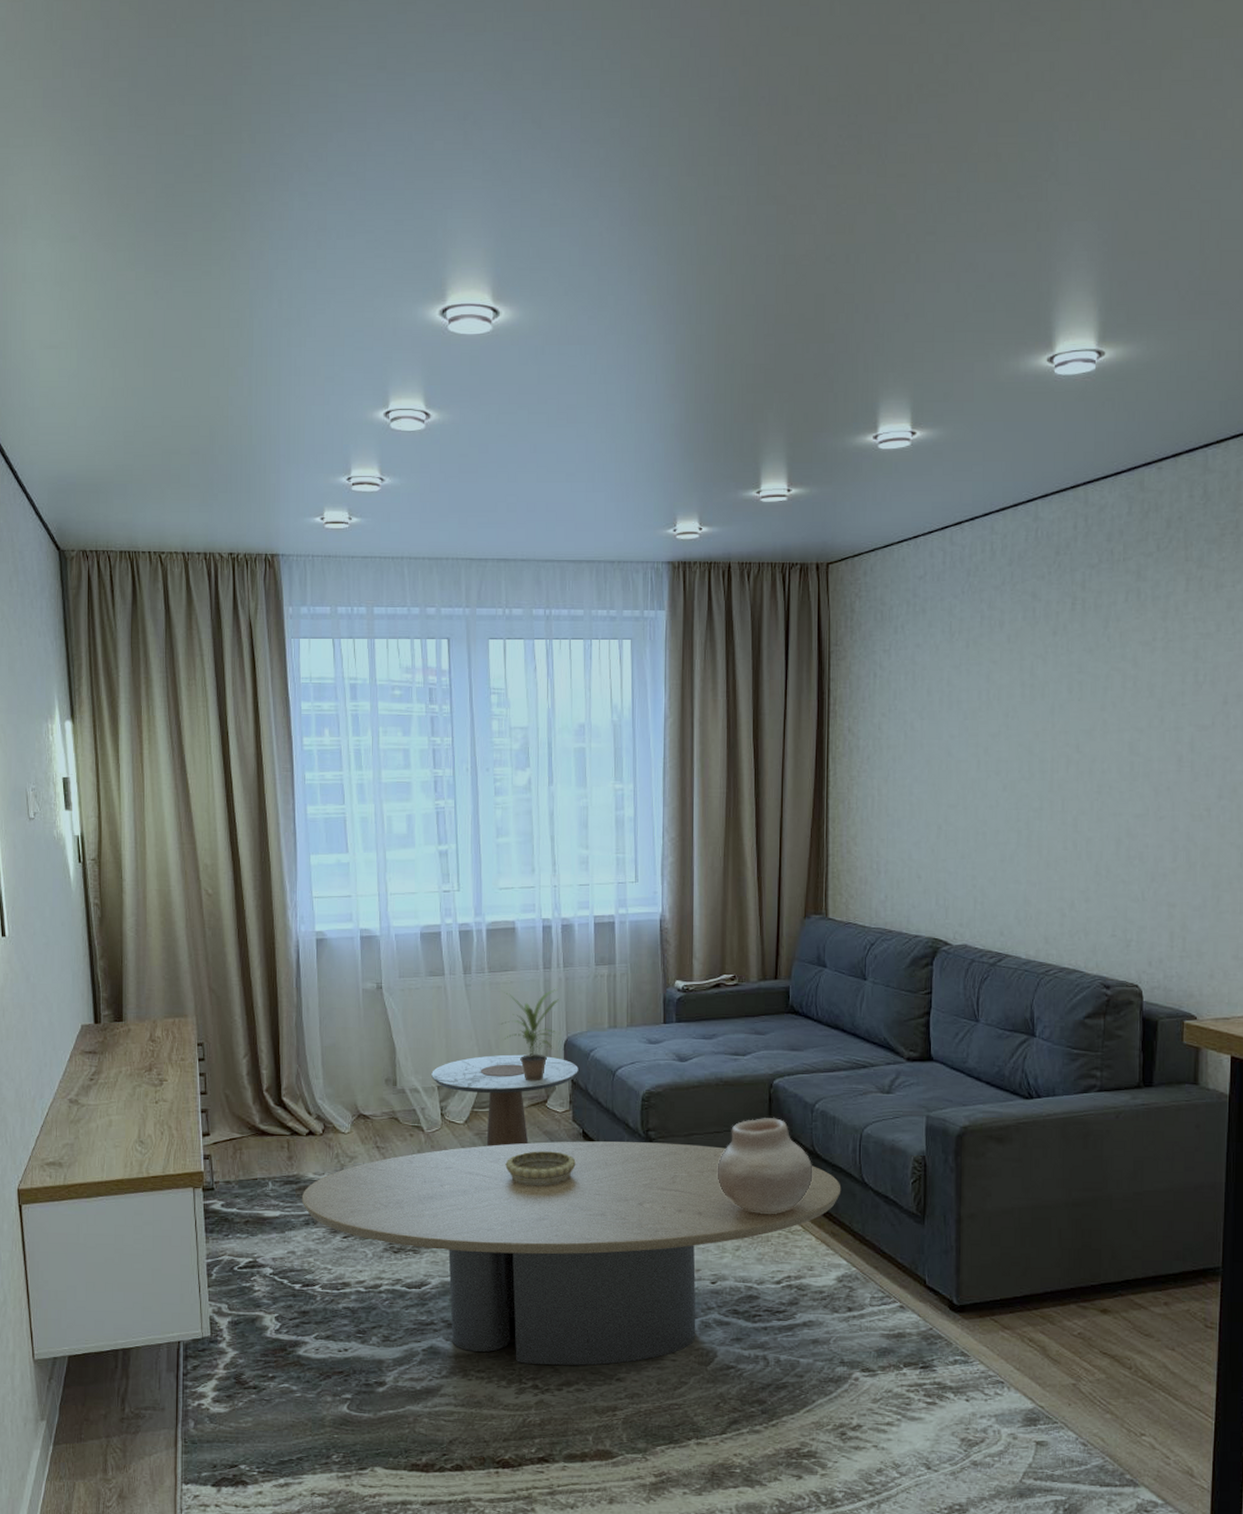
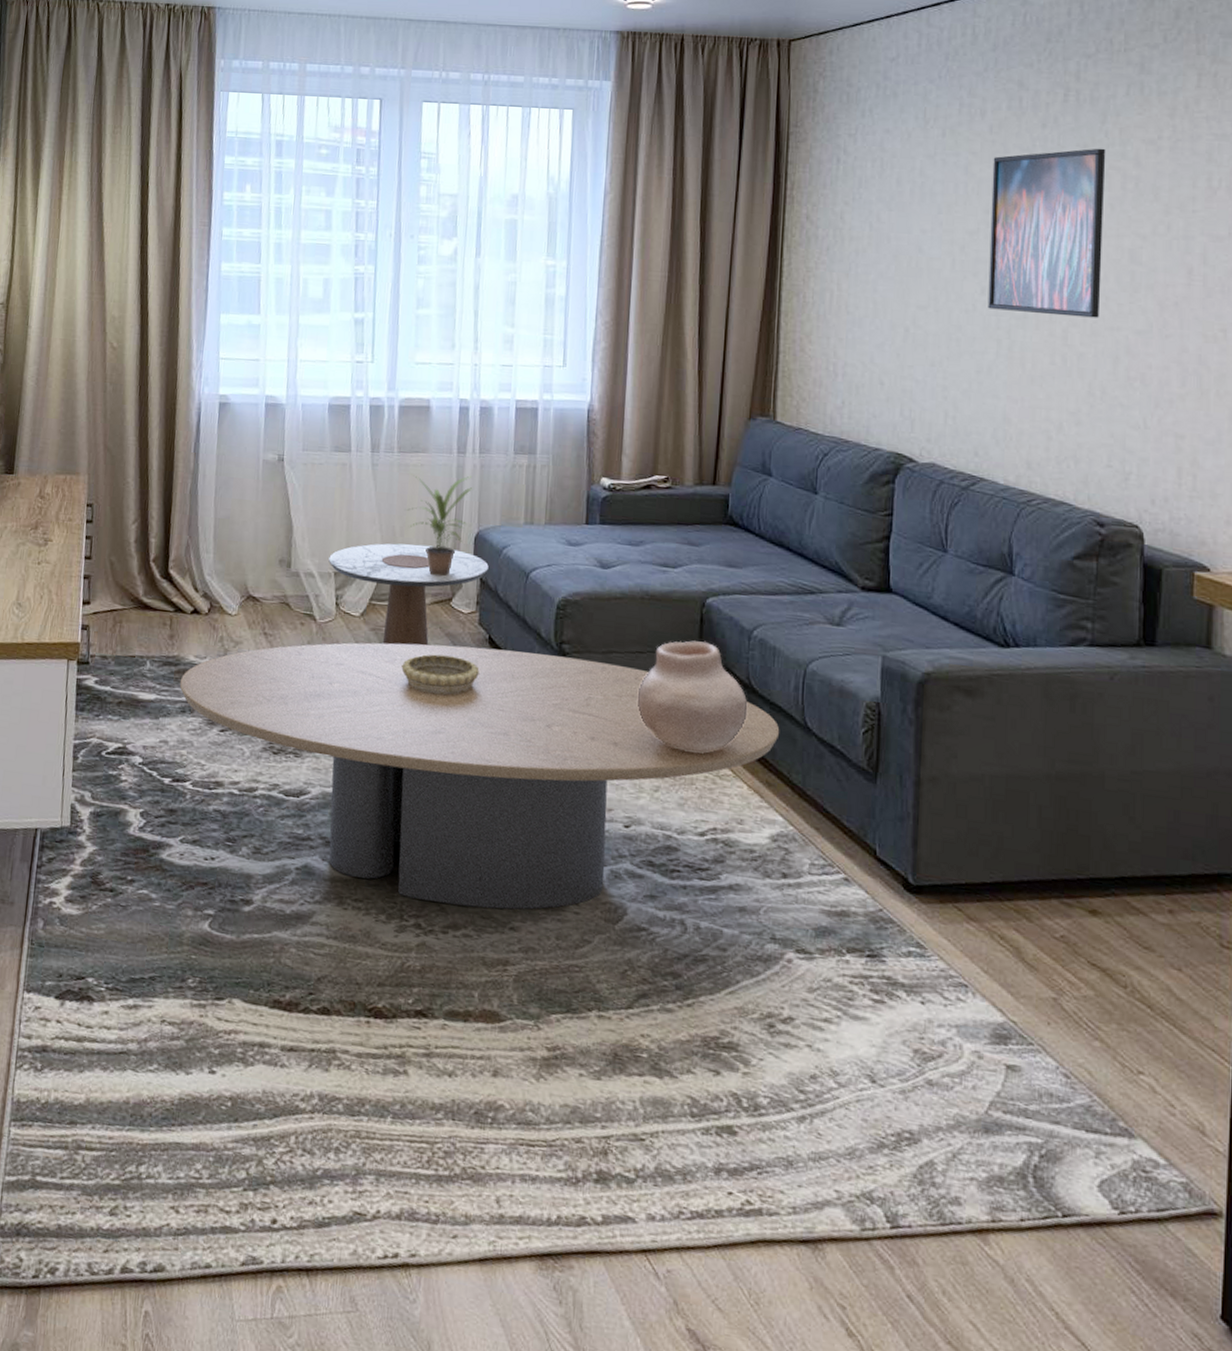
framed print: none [1009,651,1109,806] -> present [988,148,1106,318]

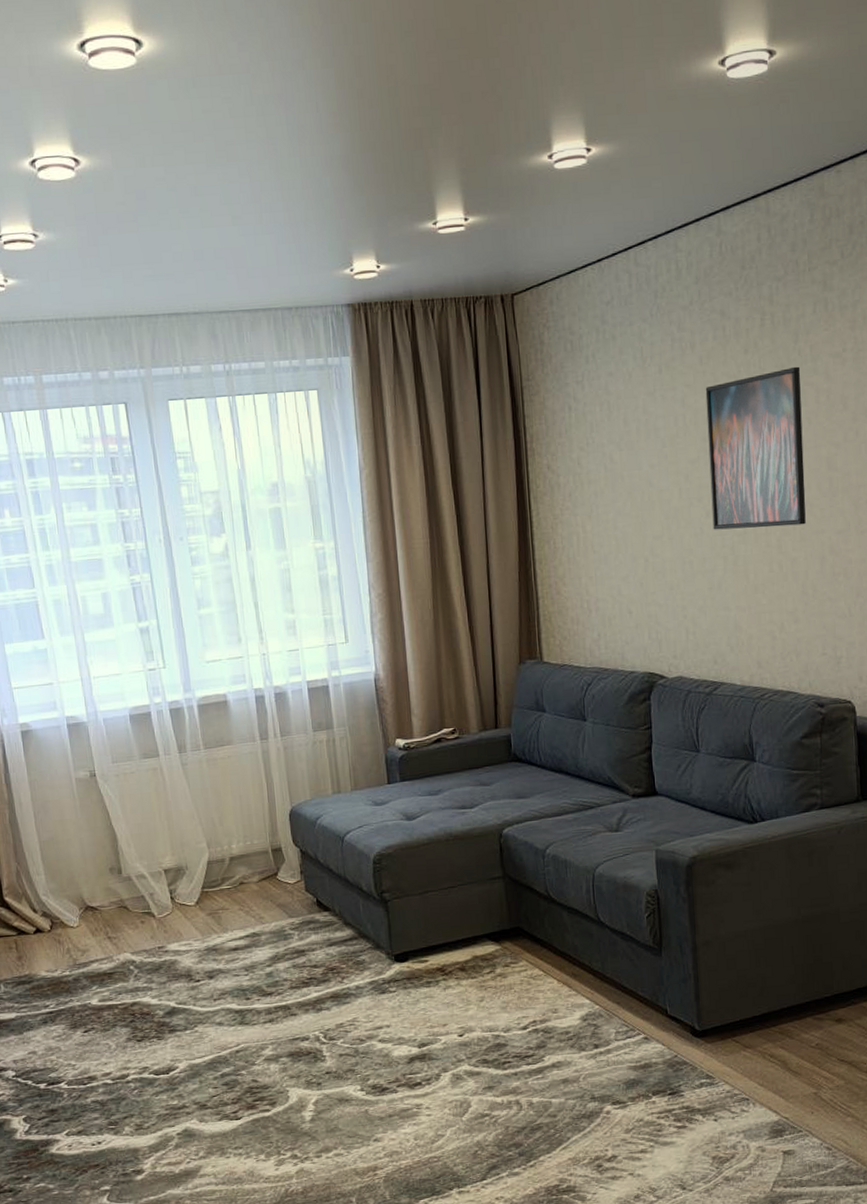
coffee table: present [179,642,780,910] -> none [36,901,579,1136]
side table: present [328,543,489,646] -> none [156,828,306,925]
decorative bowl: present [401,654,480,695] -> none [241,923,313,960]
potted plant: present [408,474,473,577] -> none [220,758,281,856]
vase: present [637,640,748,754] -> none [454,867,550,963]

